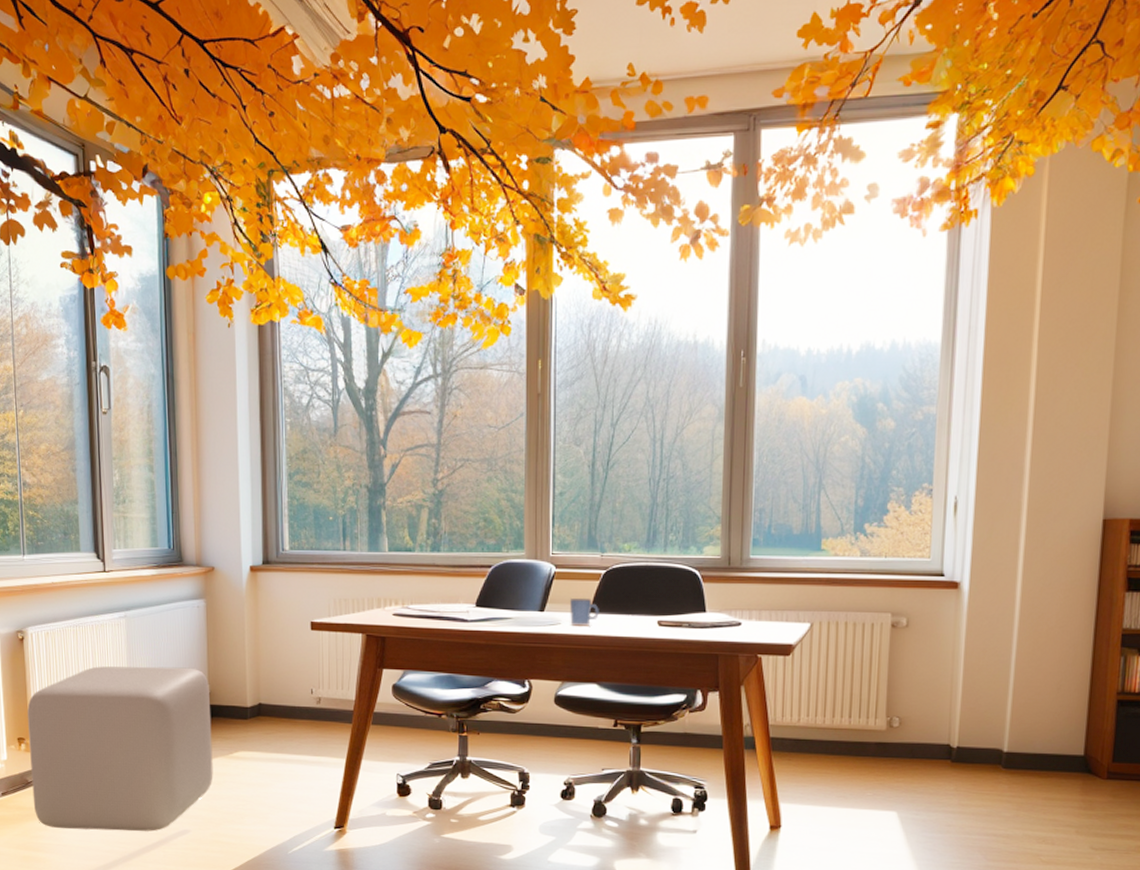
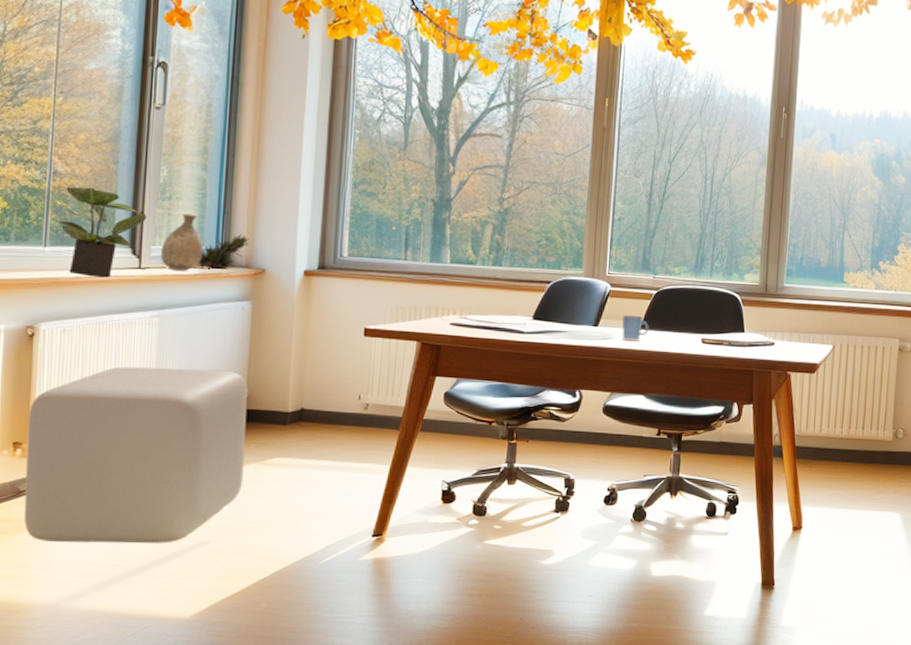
potted plant: none [29,496,106,581] -> present [54,187,147,277]
vase: none [120,516,157,573] -> present [160,213,203,272]
succulent plant: none [153,532,198,570] -> present [196,233,249,270]

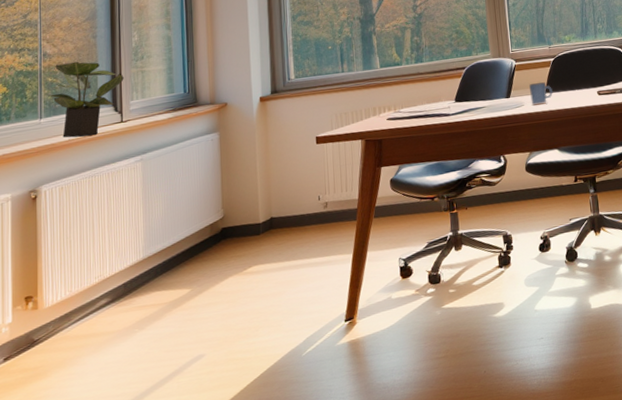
pouf: present [23,366,248,544] -> none [36,196,228,384]
vase: present [160,213,203,272] -> none [138,67,173,119]
succulent plant: present [196,233,249,270] -> none [169,76,211,112]

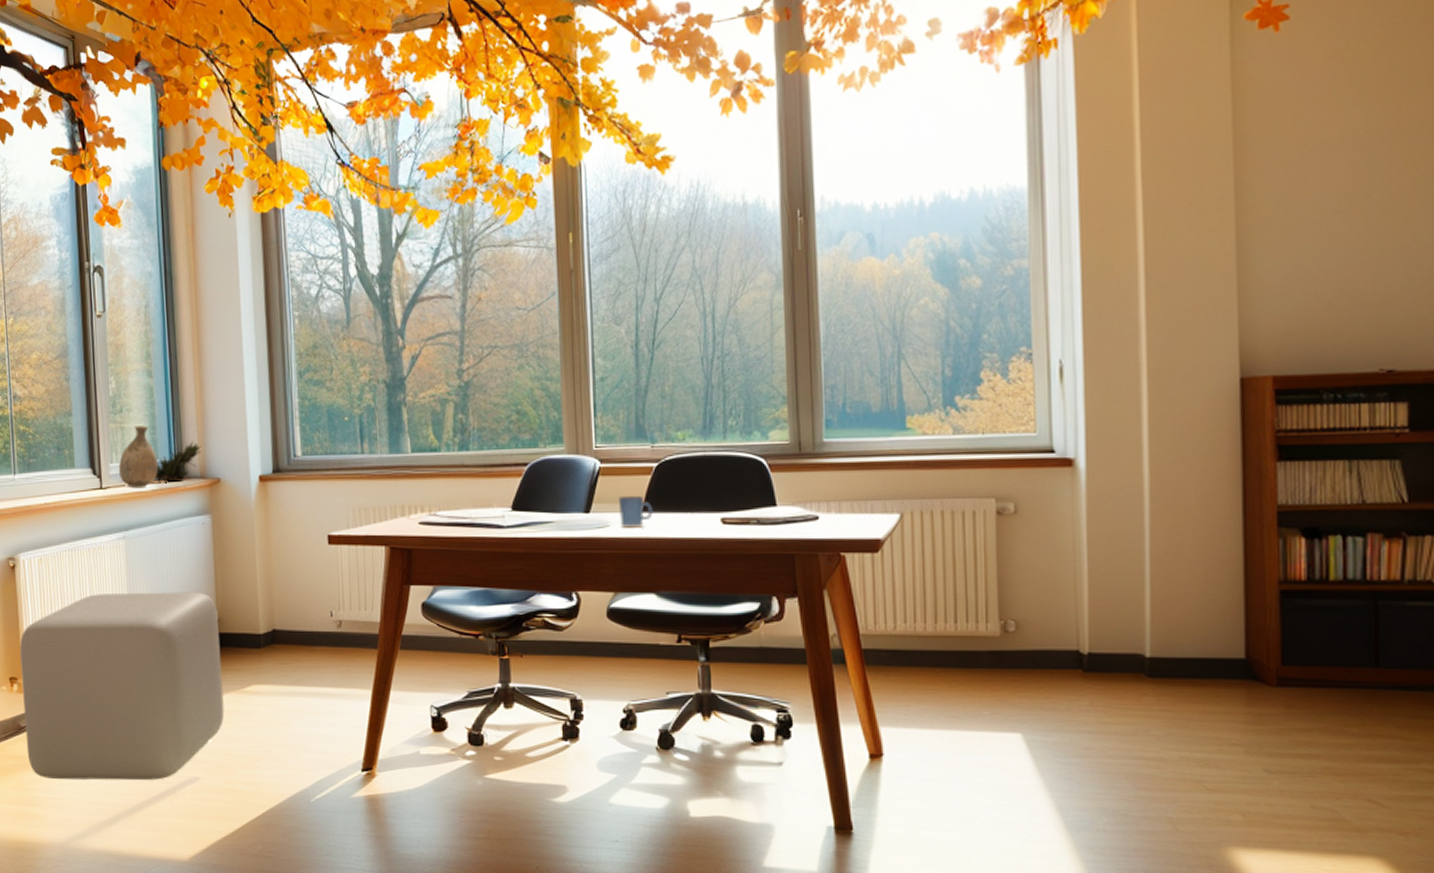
pouf: none [36,196,228,384] -> present [19,592,225,780]
potted plant: present [47,61,124,138] -> none [20,408,102,501]
vase: none [138,67,173,119] -> present [118,425,158,489]
succulent plant: none [169,76,211,112] -> present [153,441,201,483]

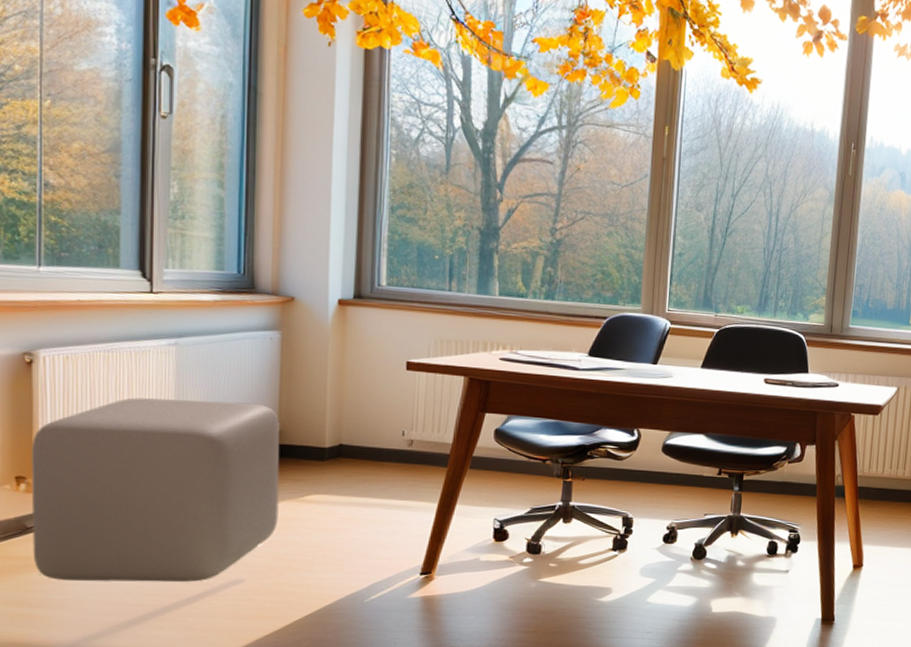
vase: present [118,425,158,489] -> none [174,234,223,298]
succulent plant: present [153,441,201,483] -> none [216,257,275,296]
mug: present [619,495,654,528] -> none [682,353,712,380]

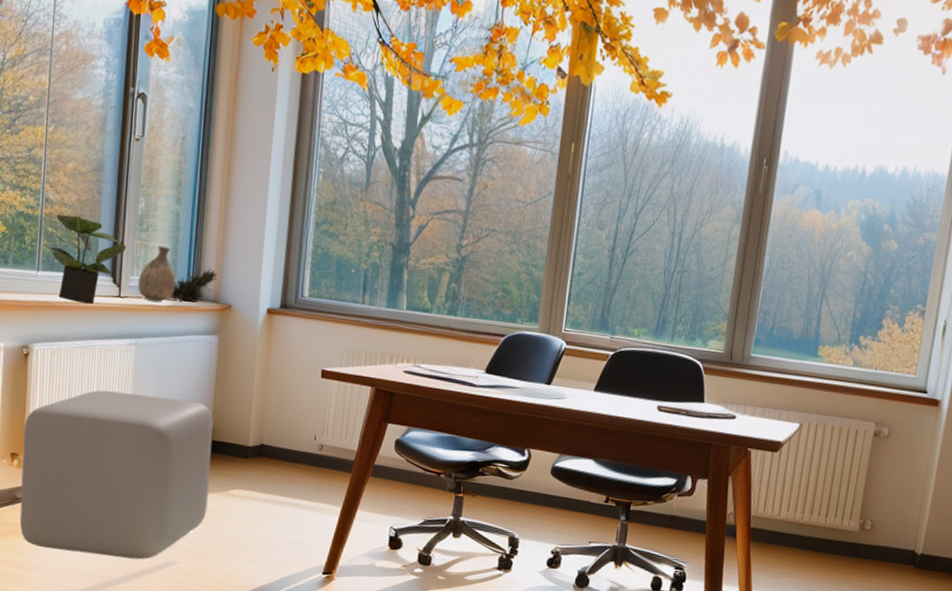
potted plant: none [49,201,156,301] -> present [46,214,126,304]
vase: none [174,234,223,298] -> present [137,245,176,303]
succulent plant: none [216,257,275,296] -> present [169,268,218,303]

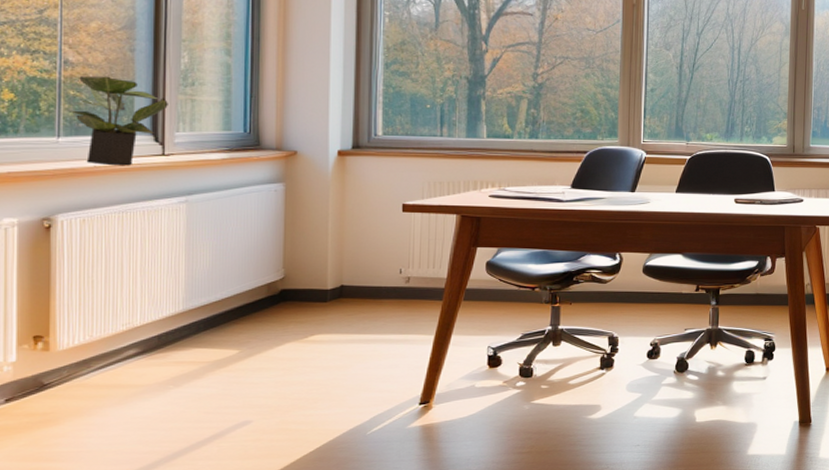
pouf: present [19,390,213,560] -> none [48,252,285,433]
vase: present [137,245,176,303] -> none [185,99,230,157]
succulent plant: present [169,268,218,303] -> none [224,116,279,153]

